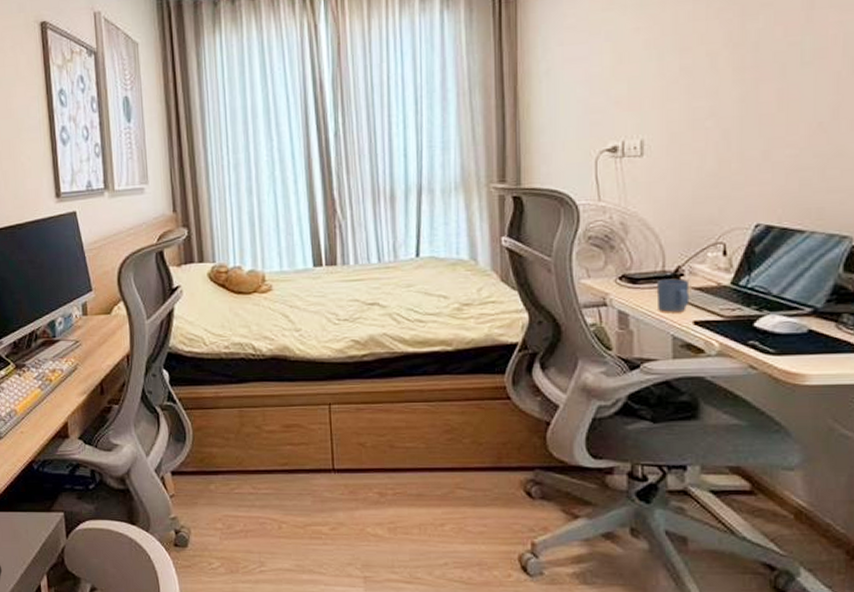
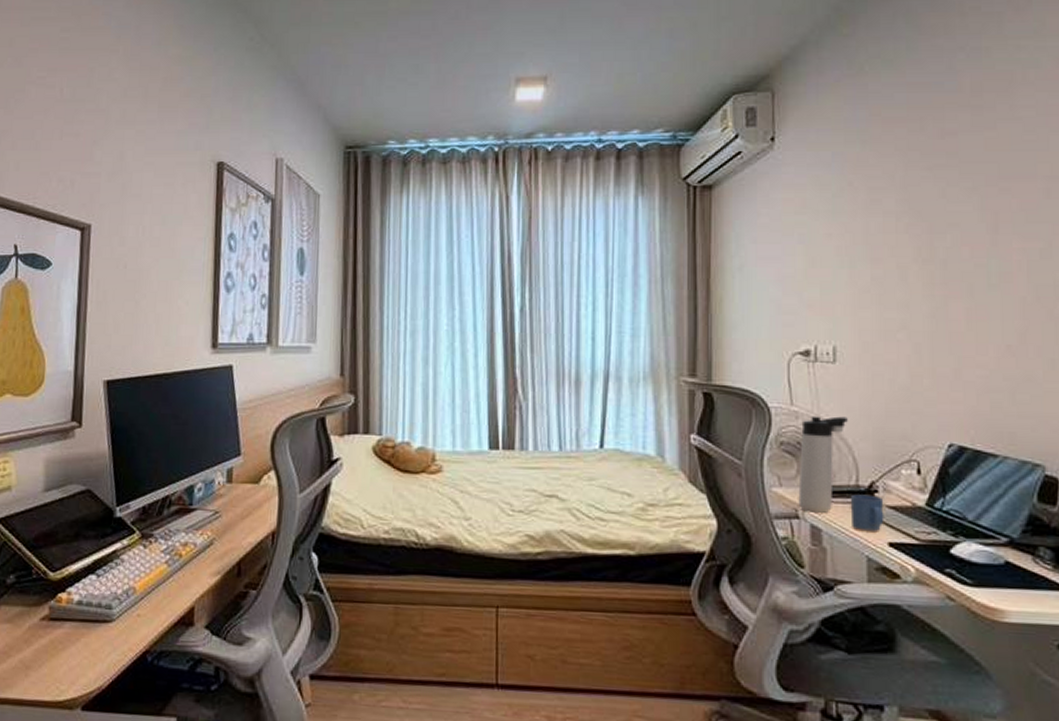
thermos bottle: none [606,207,655,299] -> present [798,415,848,513]

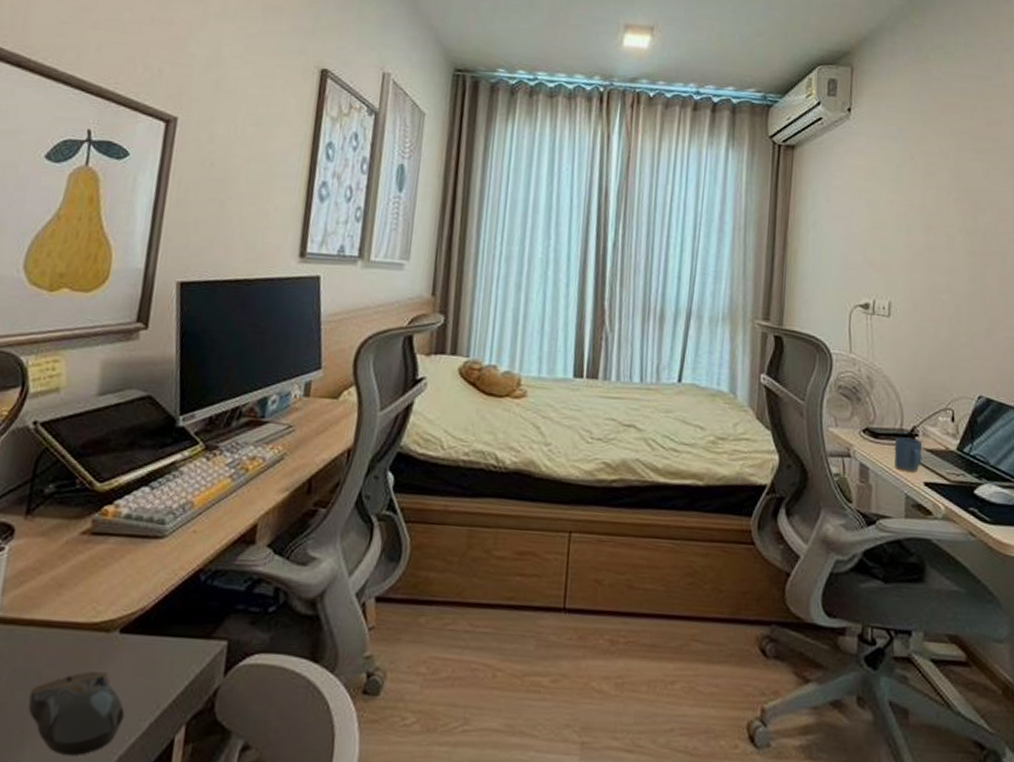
thermos bottle: present [798,415,848,513] -> none [850,363,897,453]

